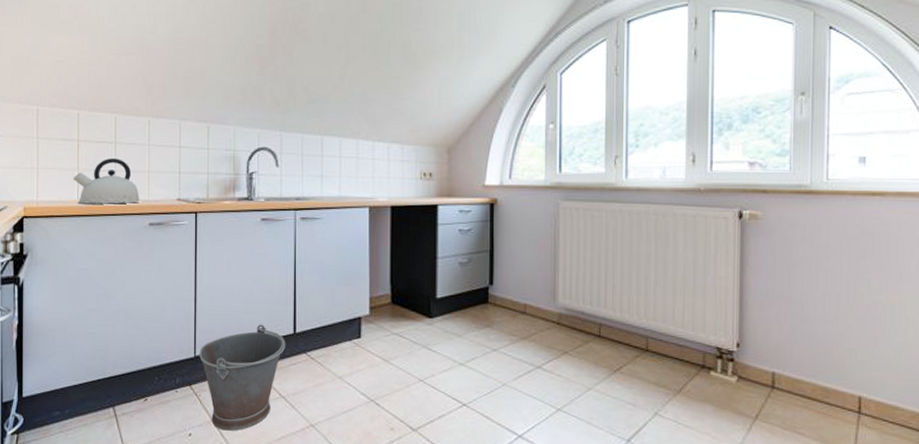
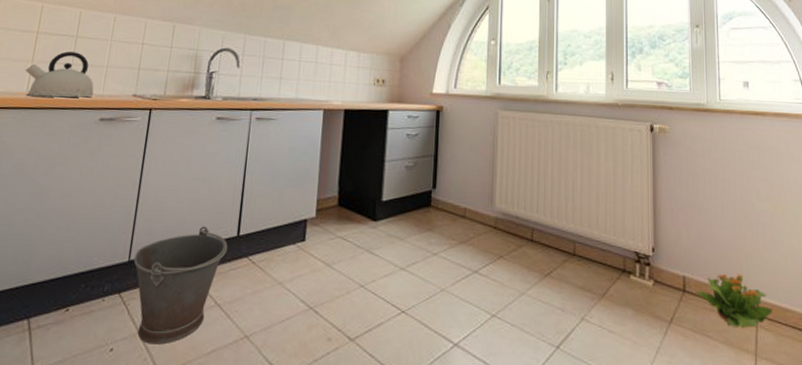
potted flower: none [787,370,879,426] -> present [696,274,773,329]

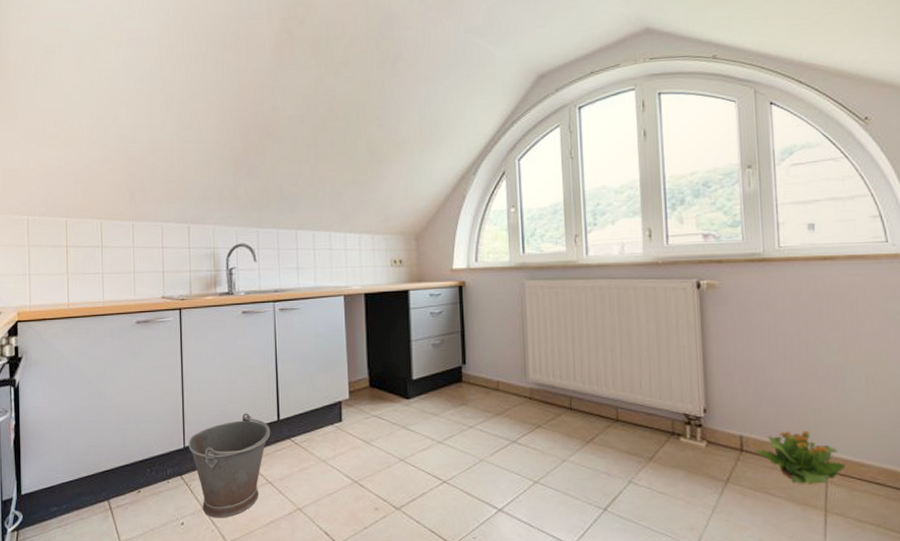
kettle: present [25,51,94,98] -> none [63,261,127,306]

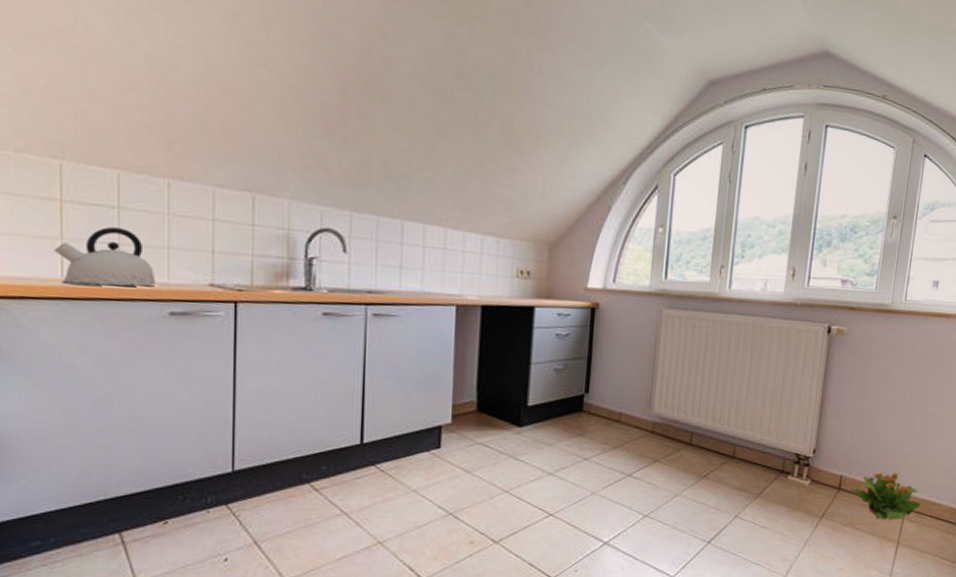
kettle: none [63,261,127,306] -> present [53,227,156,287]
bucket: present [188,413,271,518] -> none [239,434,351,553]

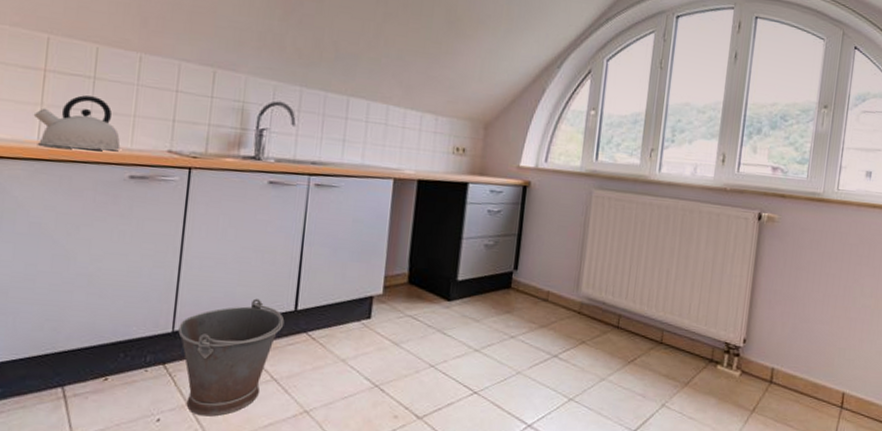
bucket: none [239,434,351,553] -> present [178,298,285,417]
potted flower: present [851,472,921,521] -> none [783,367,858,420]

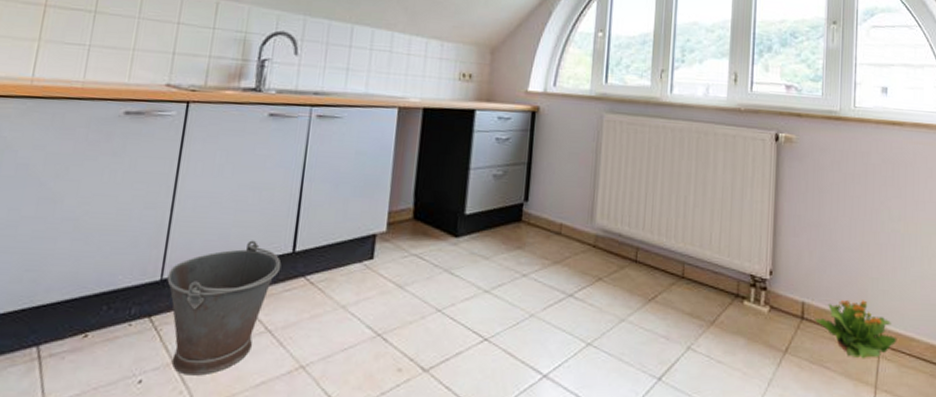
kettle: present [33,95,121,151] -> none [30,30,118,86]
potted flower: none [783,367,858,420] -> present [815,300,897,359]

